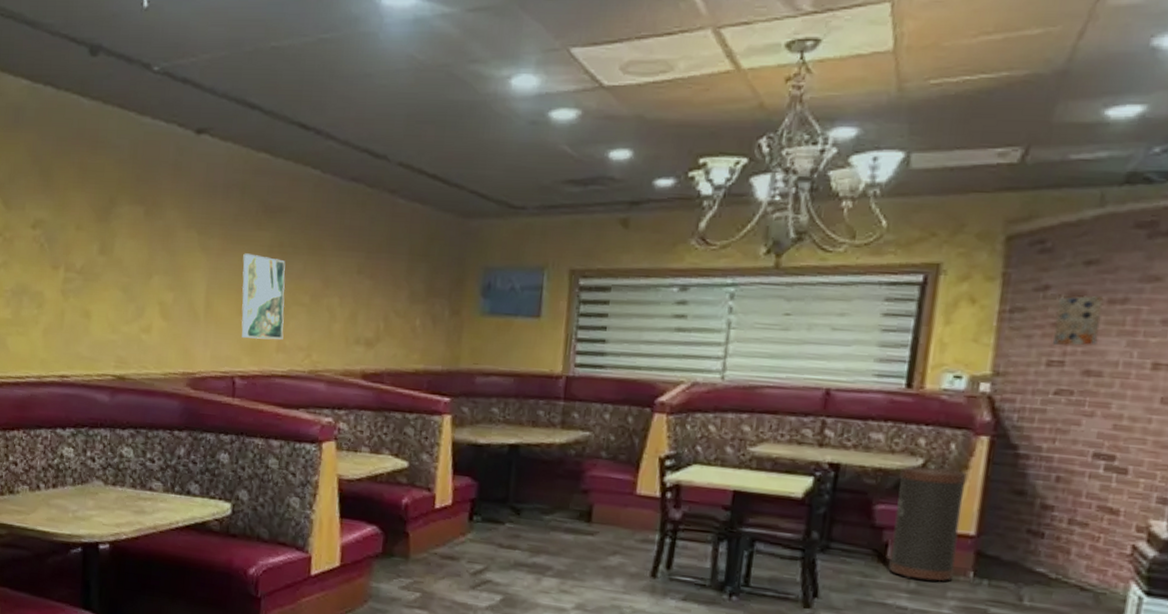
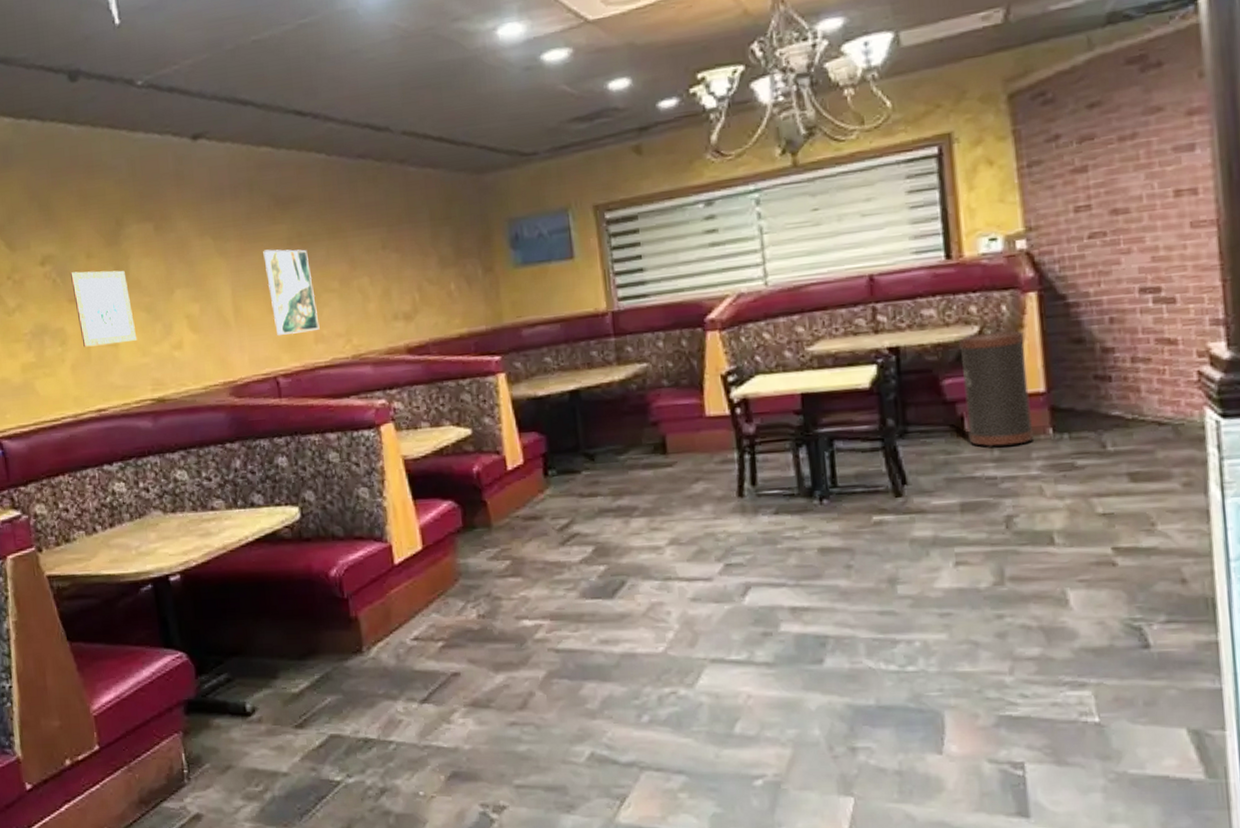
wall art: none [57,240,110,317] -> present [69,270,137,347]
wall art: present [1053,295,1104,346] -> none [1071,134,1118,192]

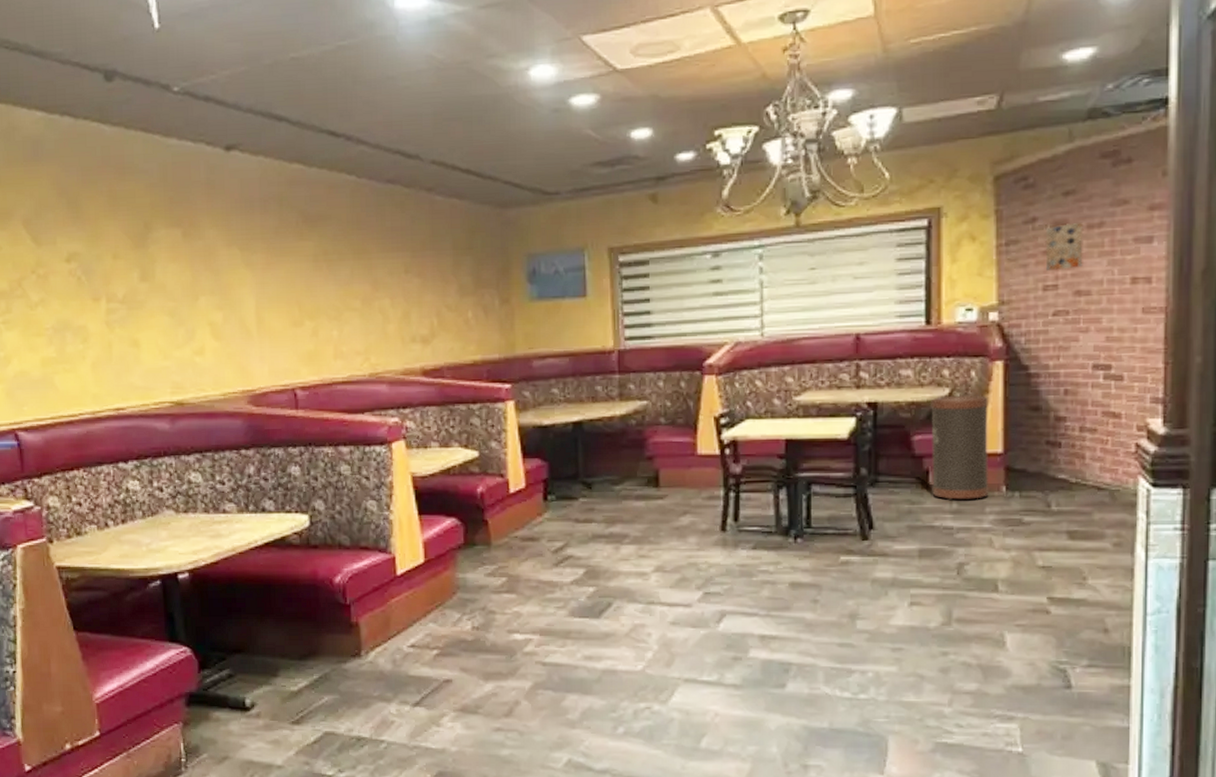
wall art: present [69,270,137,347] -> none [95,271,159,346]
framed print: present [263,249,320,335] -> none [289,264,340,349]
wall art: none [1071,134,1118,192] -> present [1045,222,1083,272]

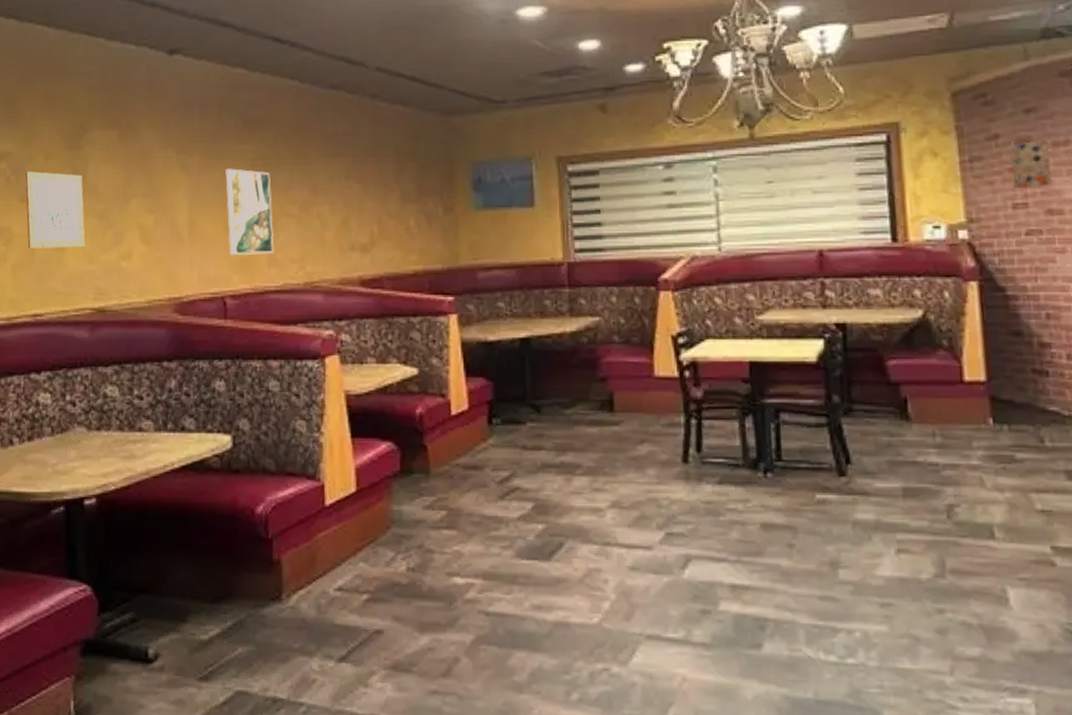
wall art: none [95,271,159,346] -> present [25,171,86,249]
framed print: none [289,264,340,349] -> present [225,168,274,255]
trash can: present [929,395,989,501] -> none [902,317,975,434]

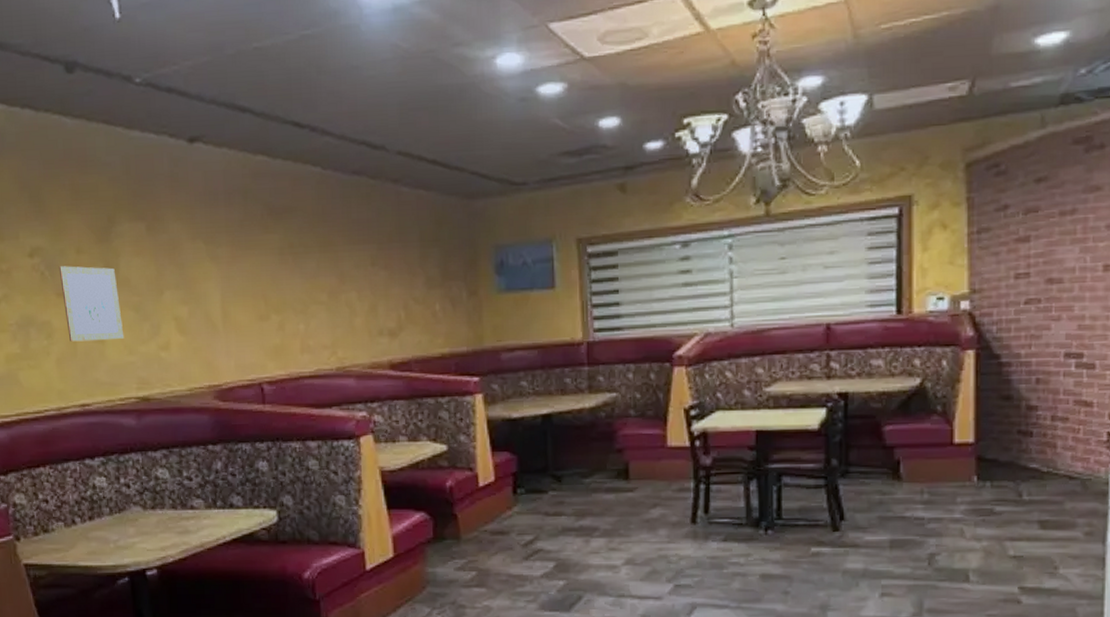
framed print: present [225,168,274,255] -> none [254,258,306,343]
wall art: present [1009,139,1052,189] -> none [1017,209,1056,260]

